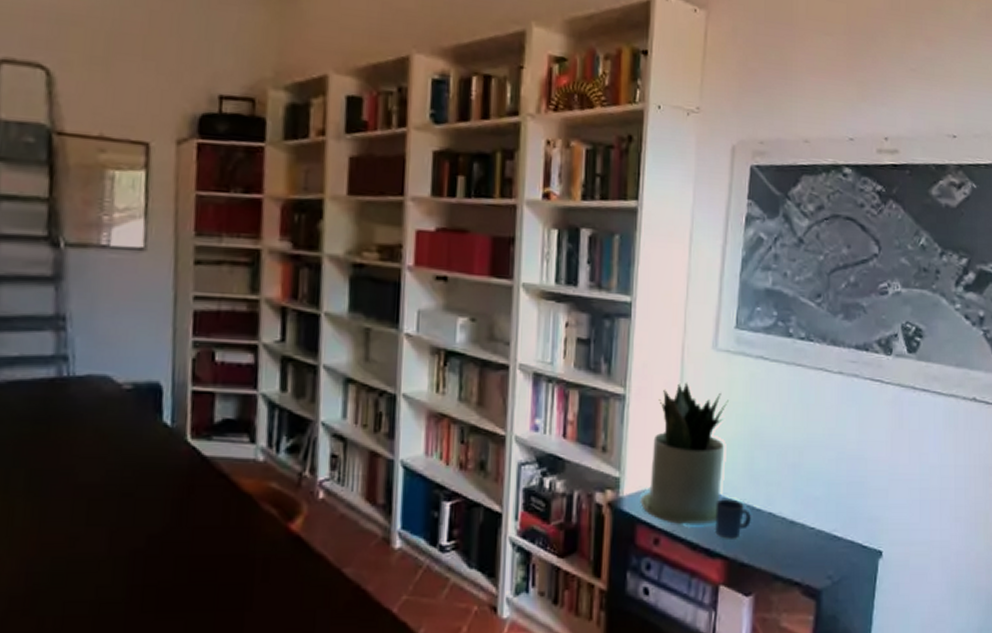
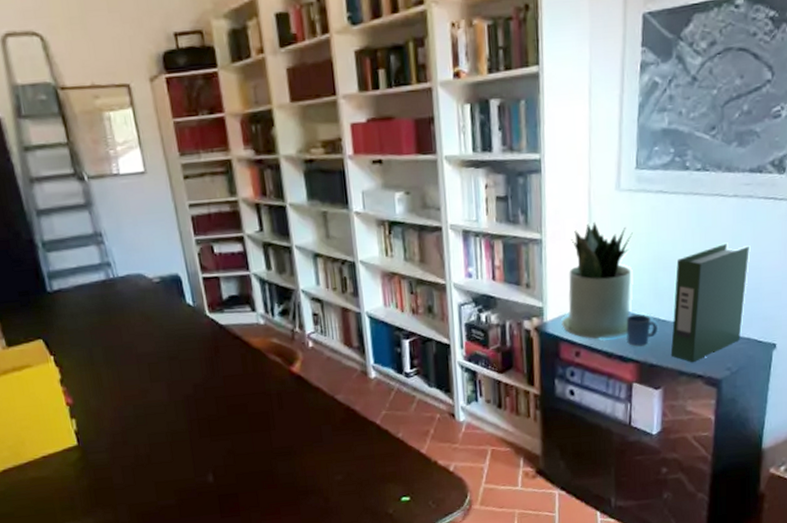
binder: none [764,425,854,566] -> present [670,243,749,363]

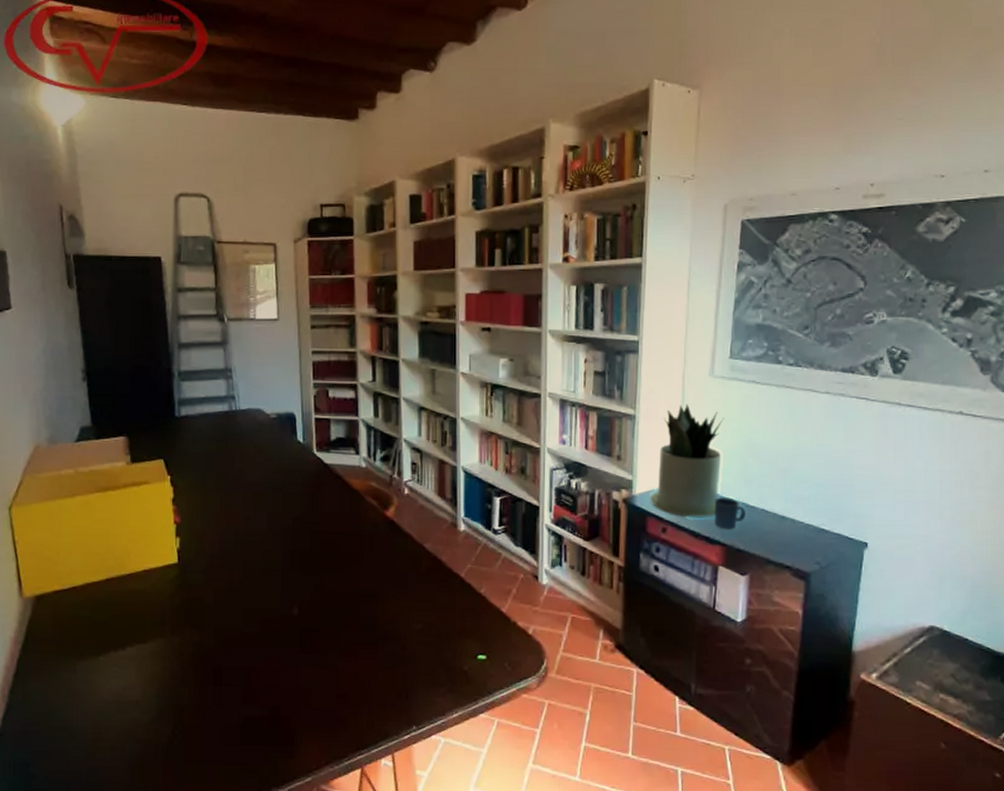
binder: present [670,243,749,363] -> none [758,437,841,553]

